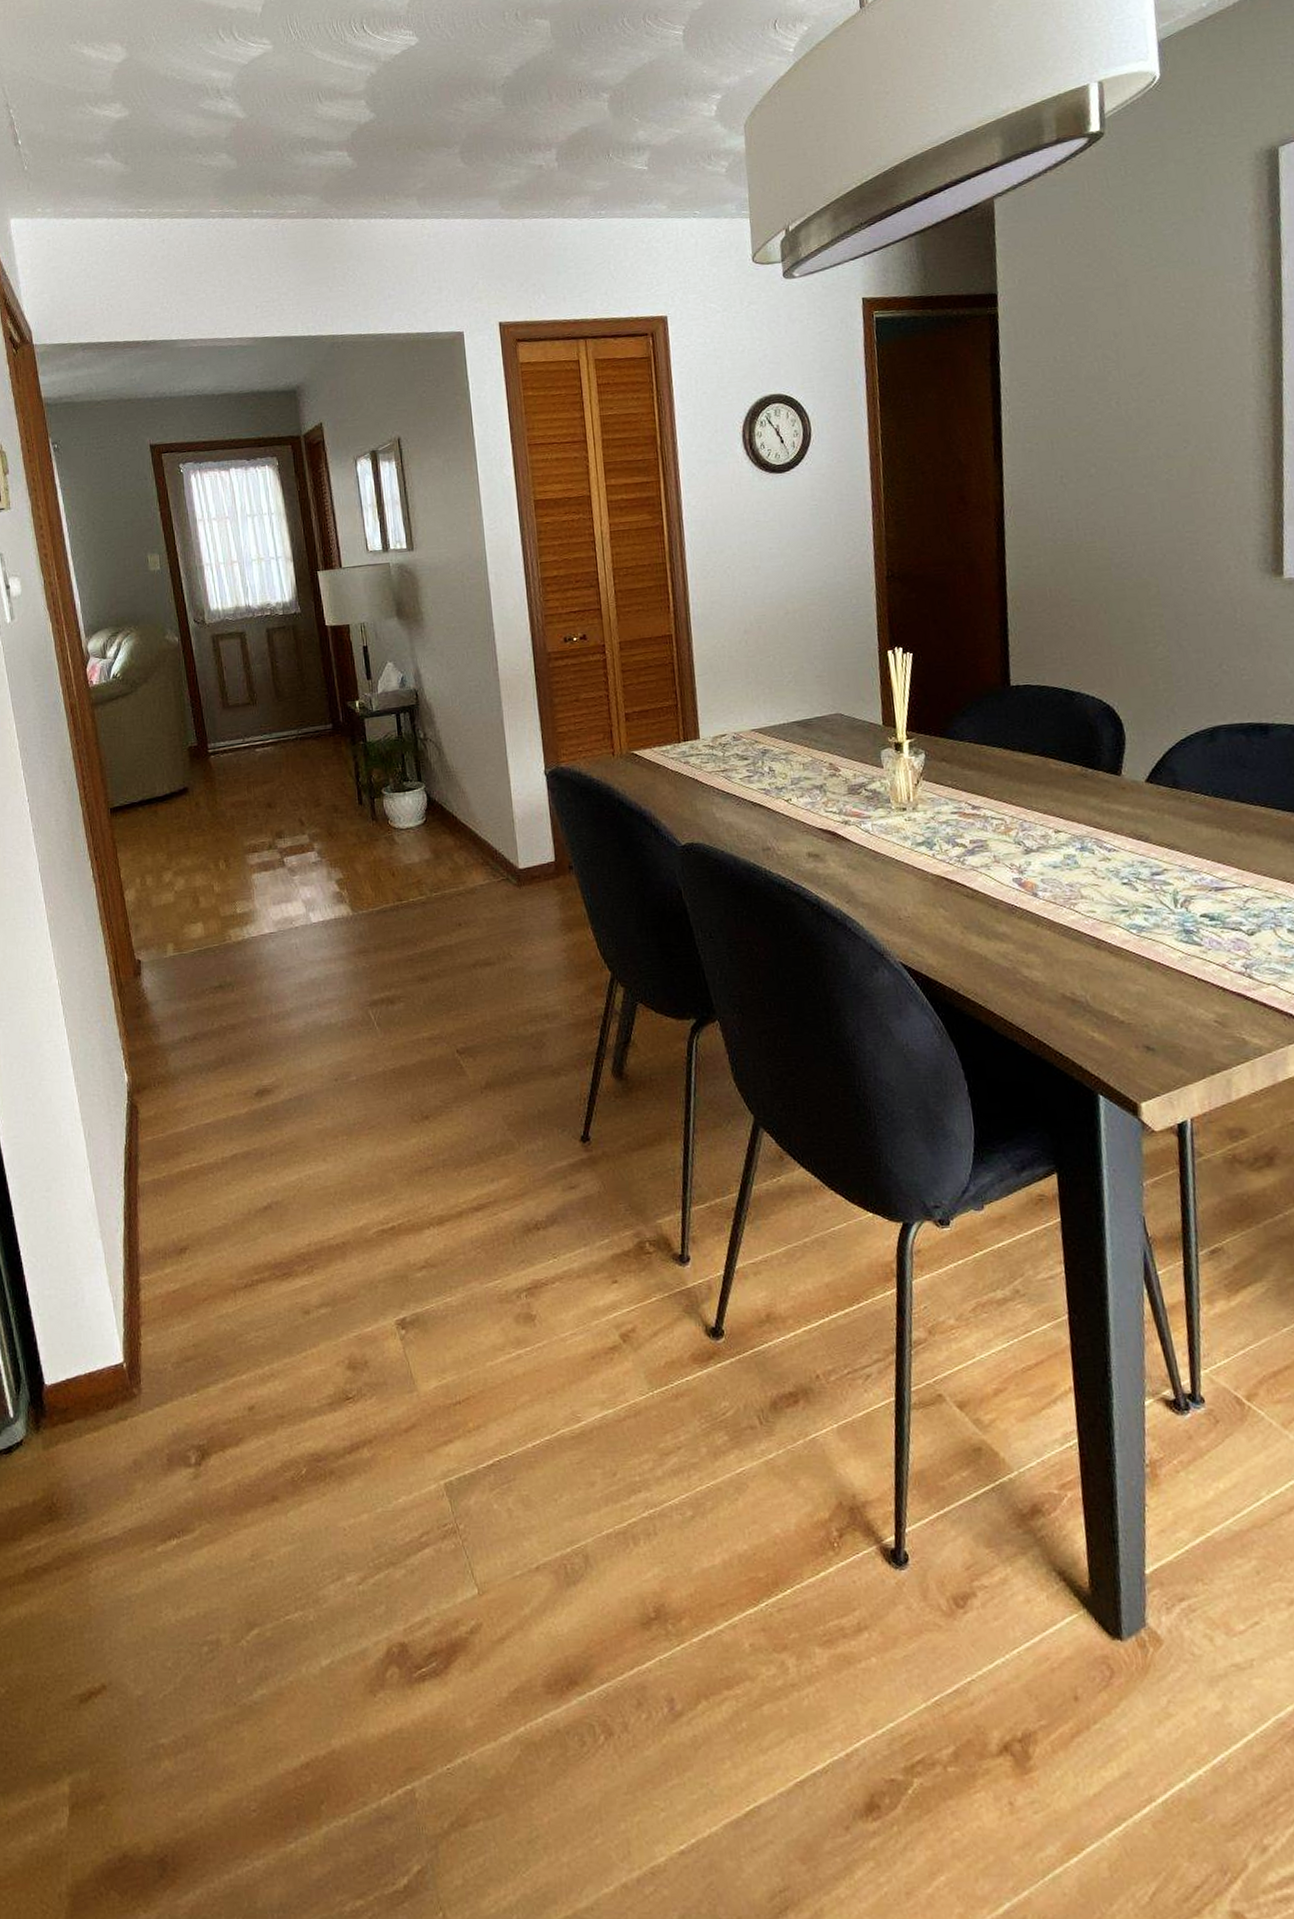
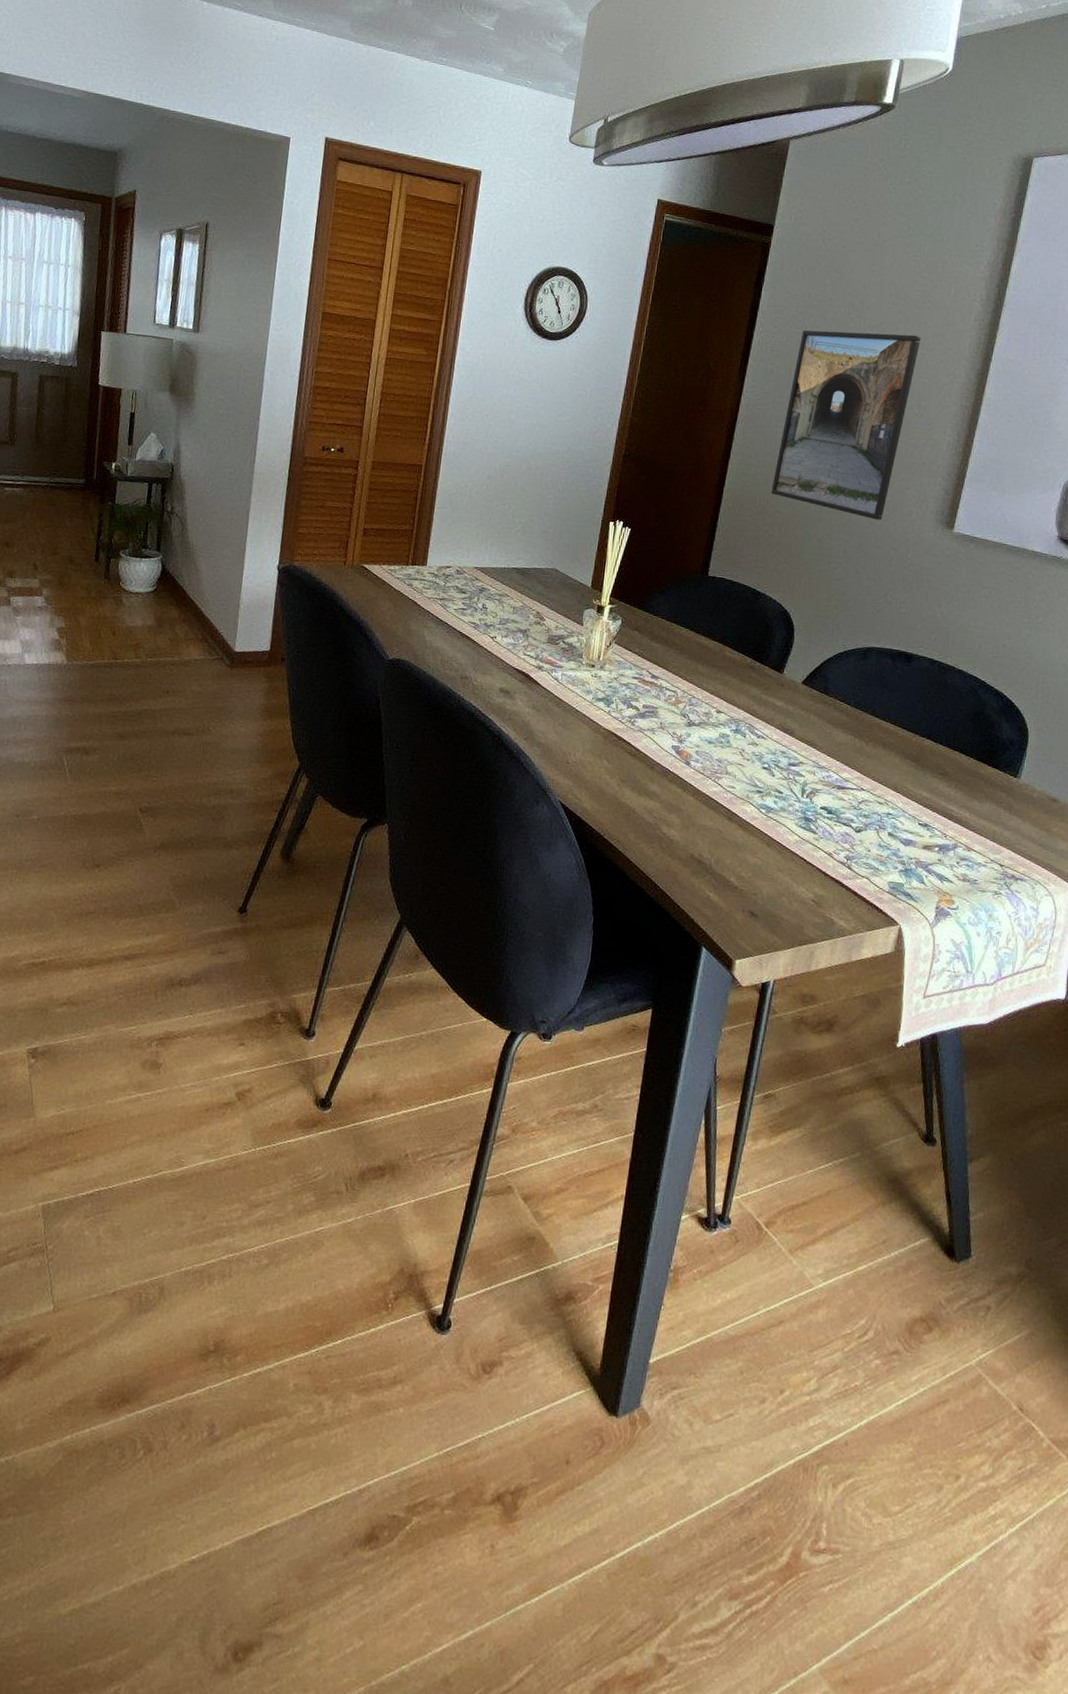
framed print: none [1055,372,1197,585] -> present [771,330,921,520]

